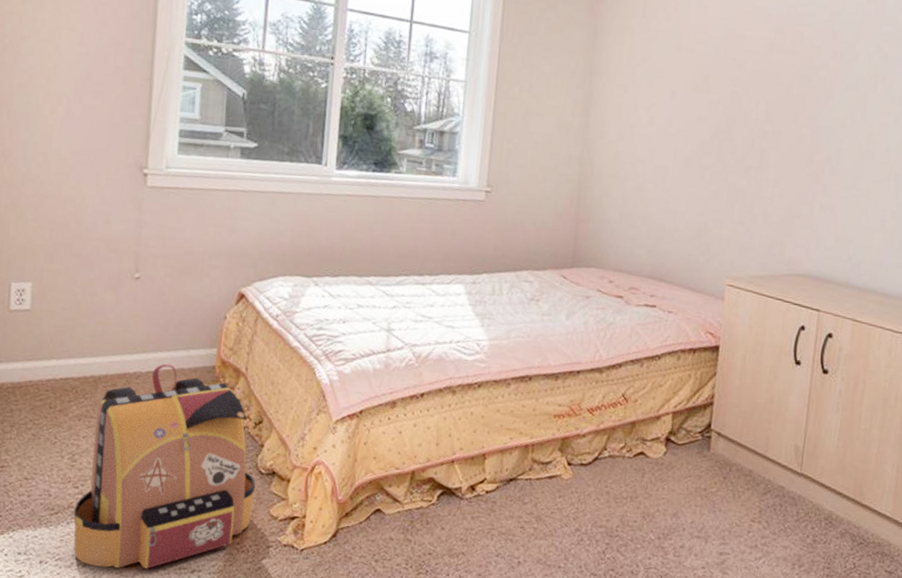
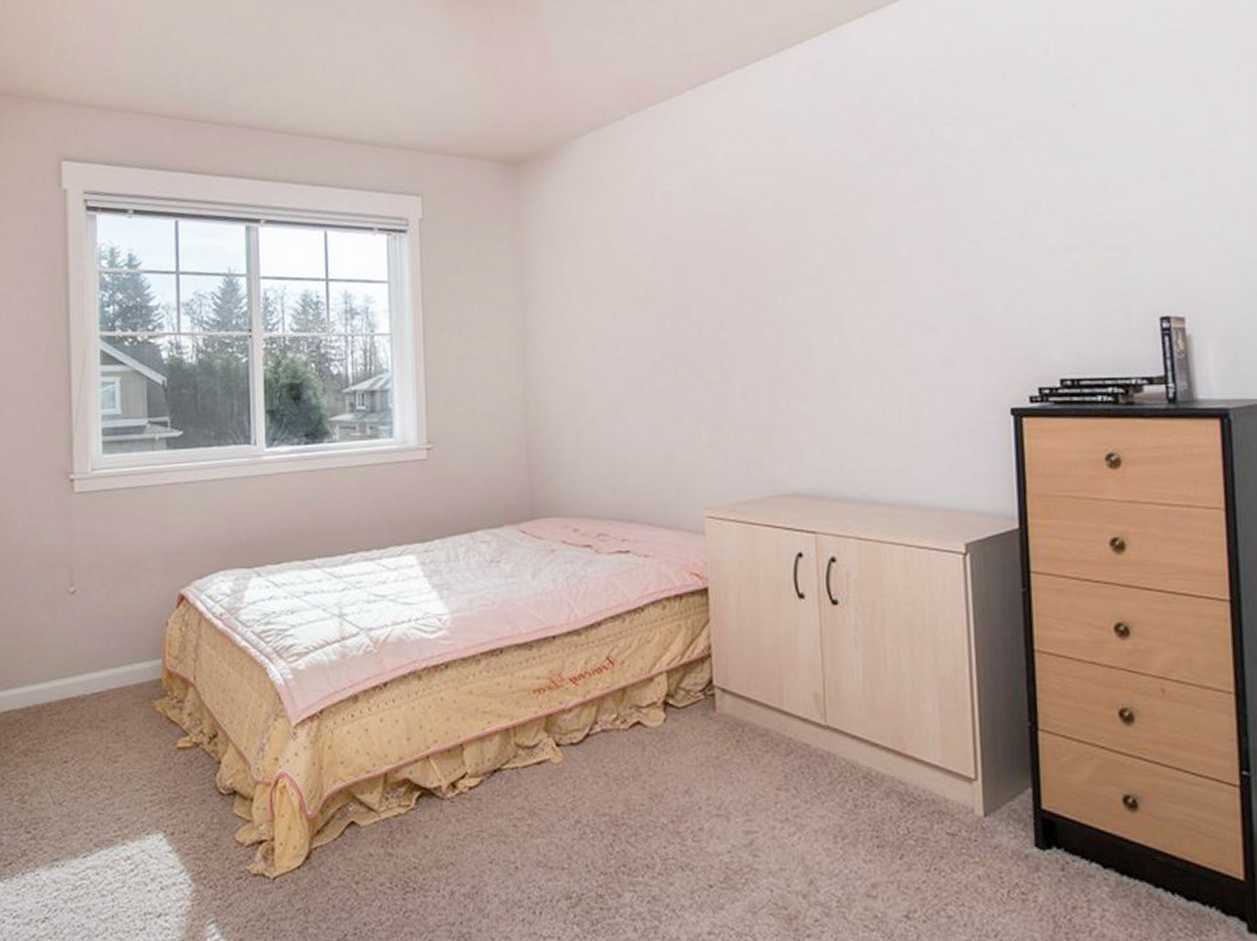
backpack: present [74,363,256,569] -> none [28,682,217,921]

